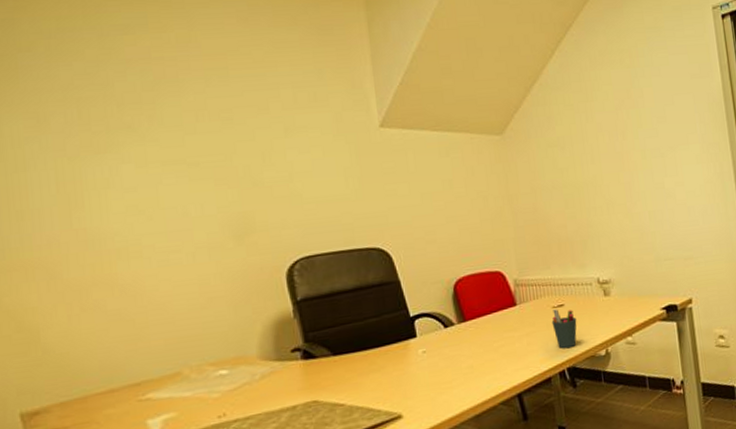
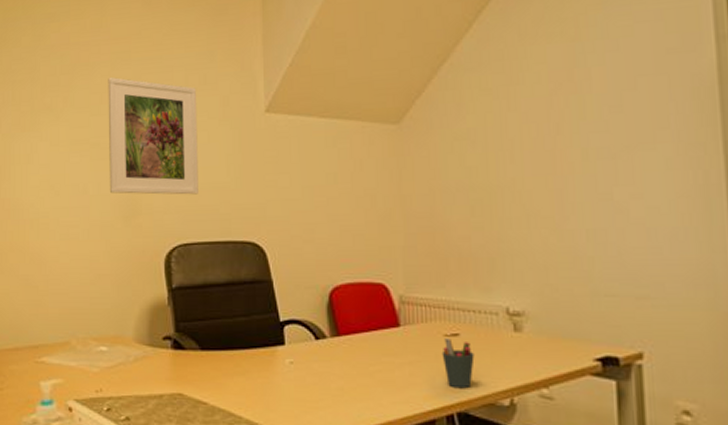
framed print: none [203,94,317,214] -> present [108,77,198,195]

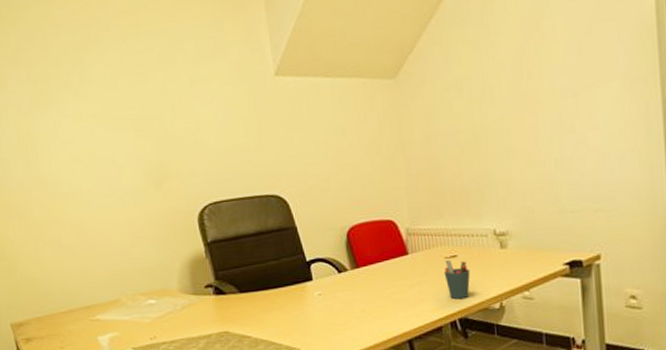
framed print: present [108,77,198,195] -> none [121,51,221,163]

